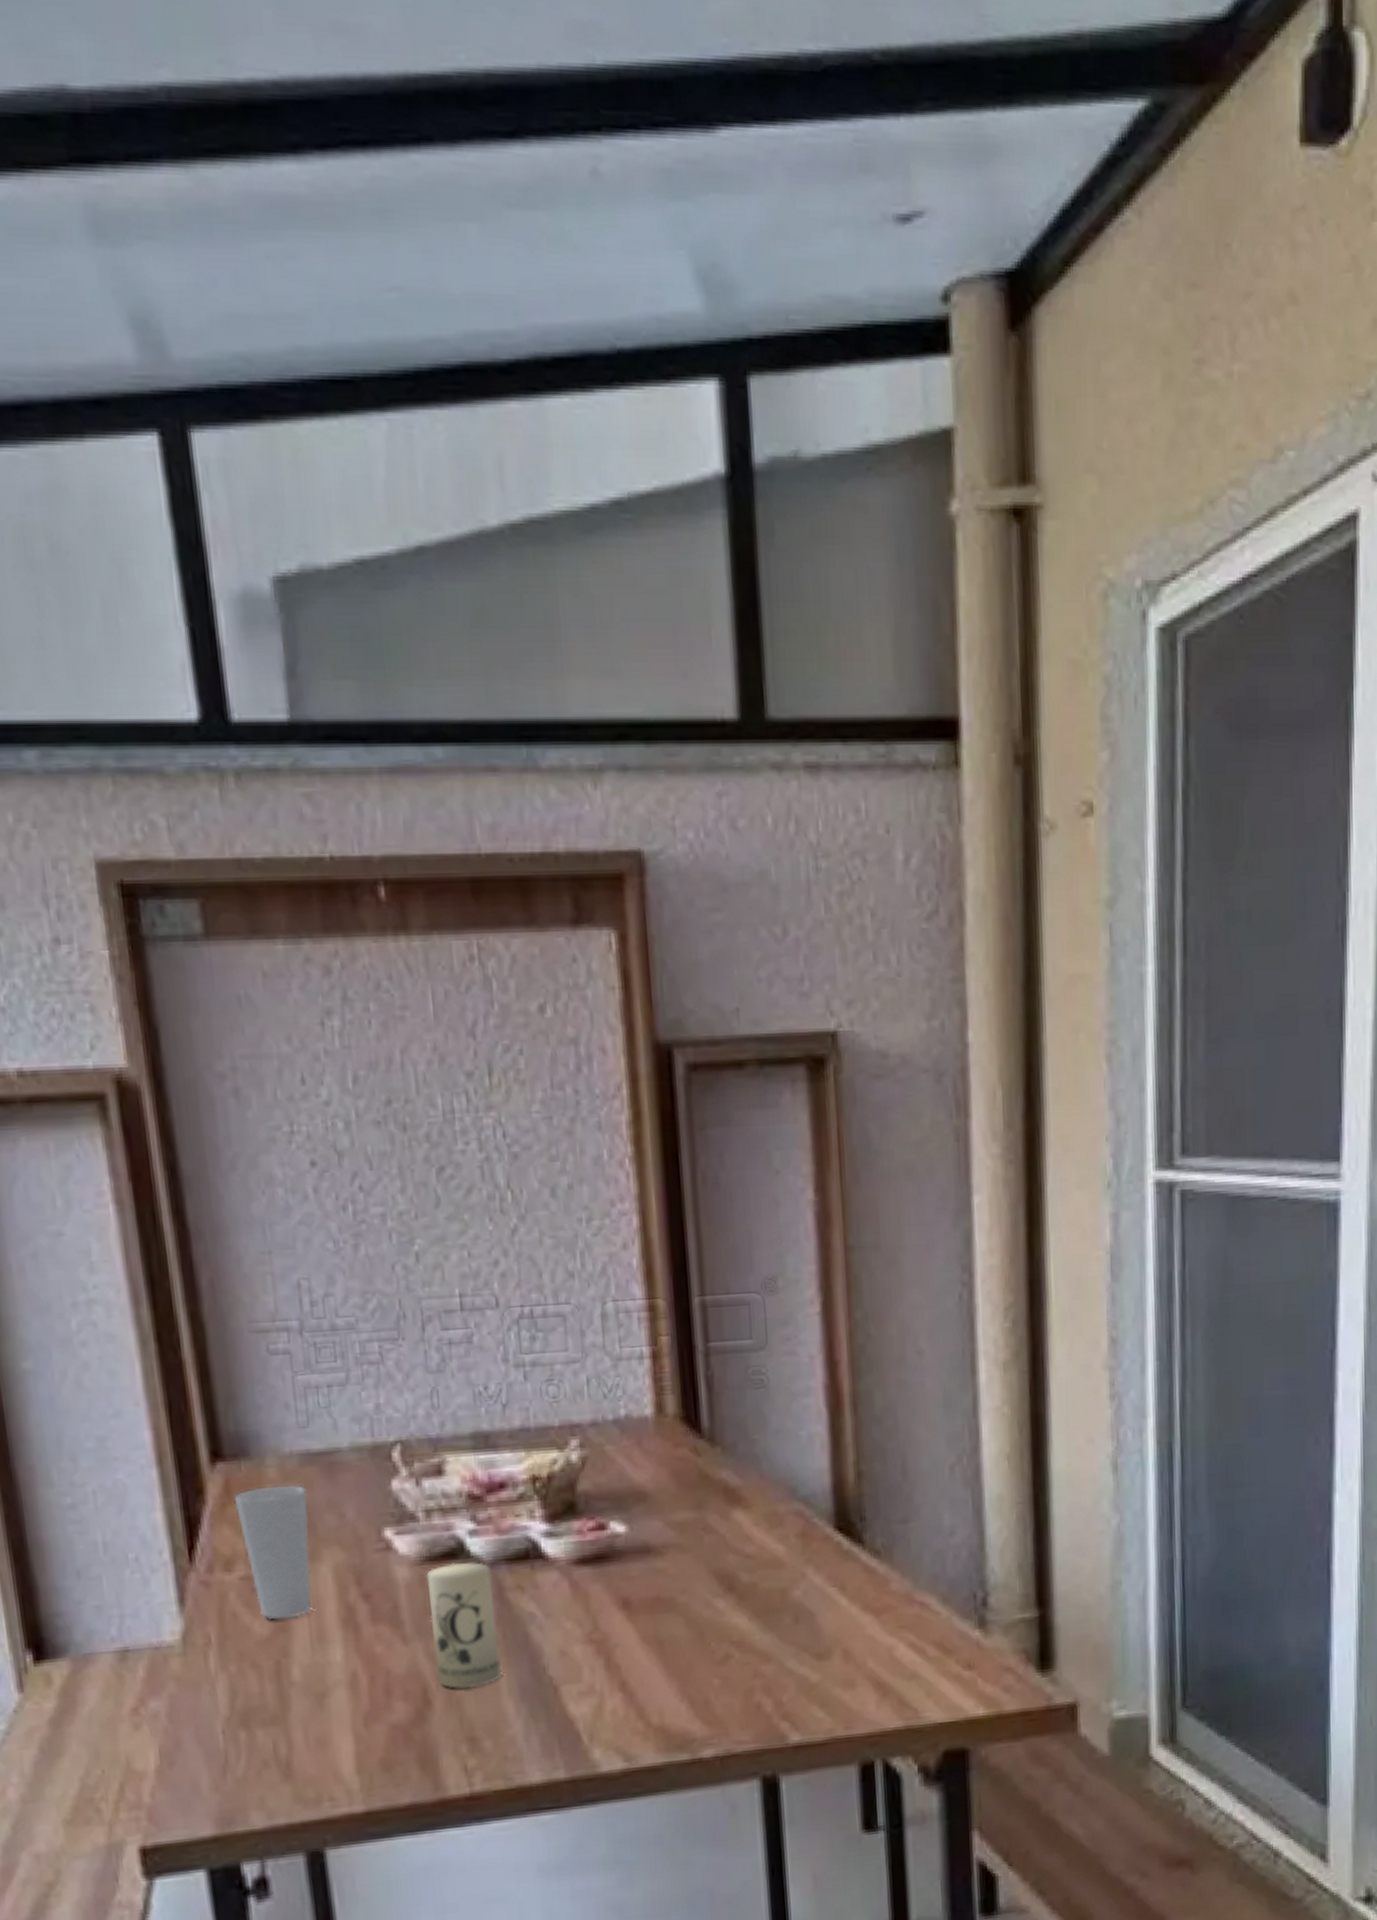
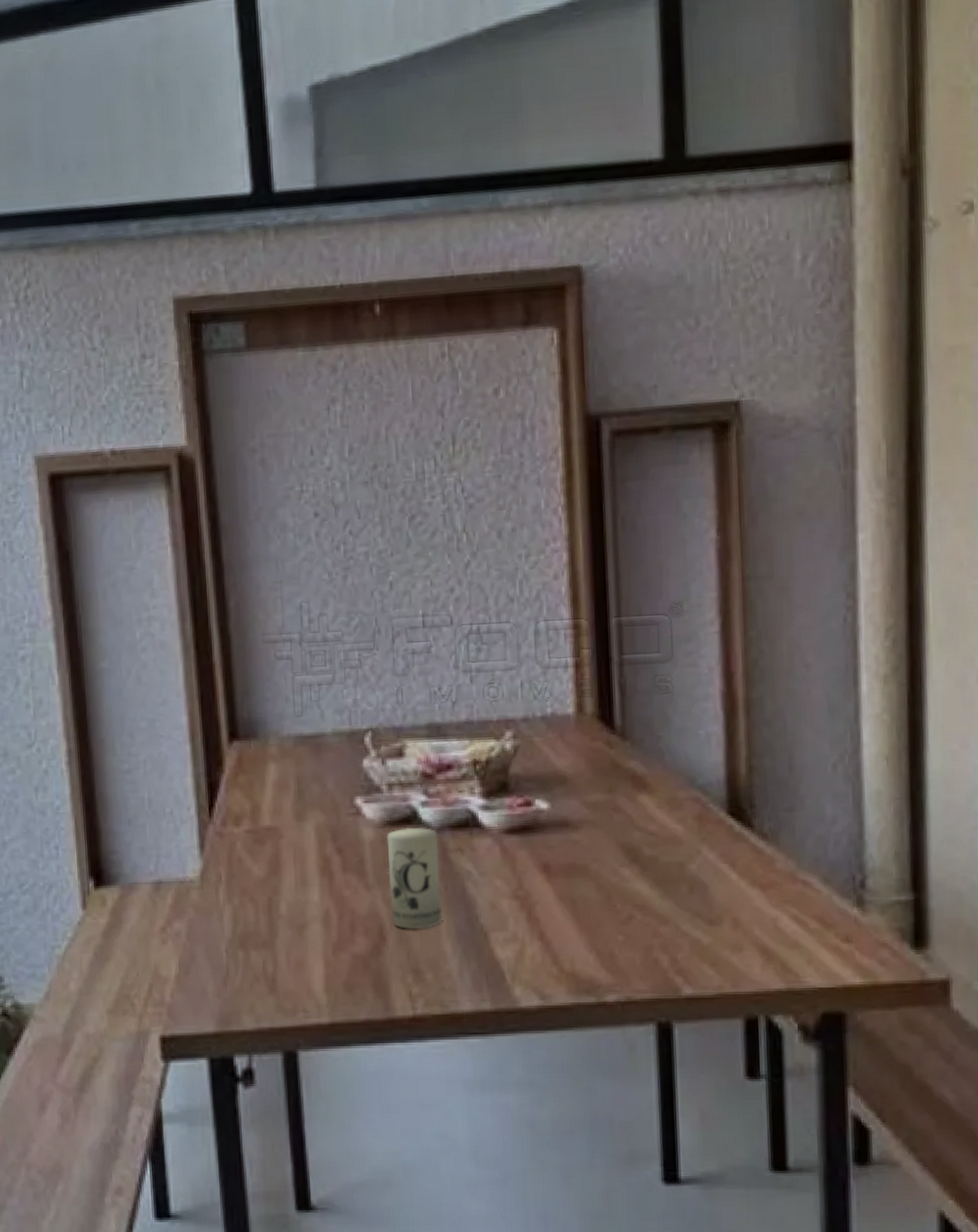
cup: present [234,1485,312,1620] -> none [244,760,299,865]

